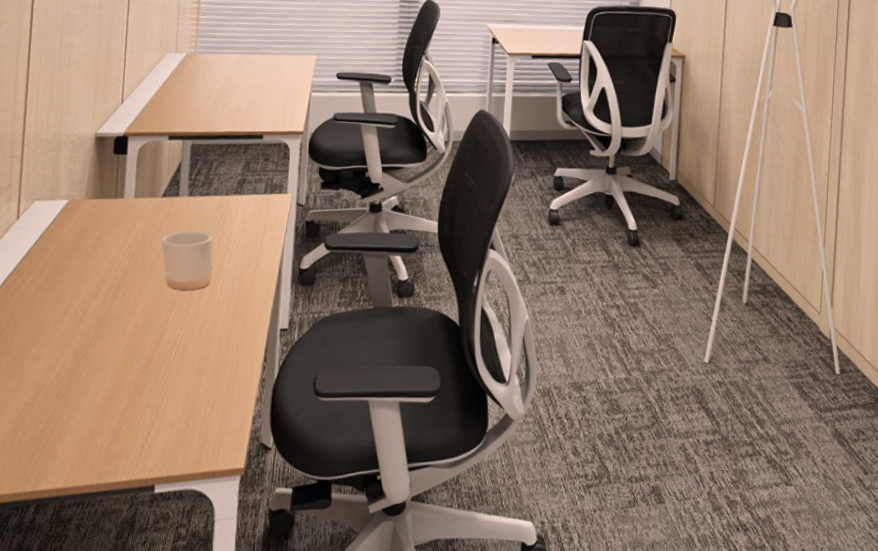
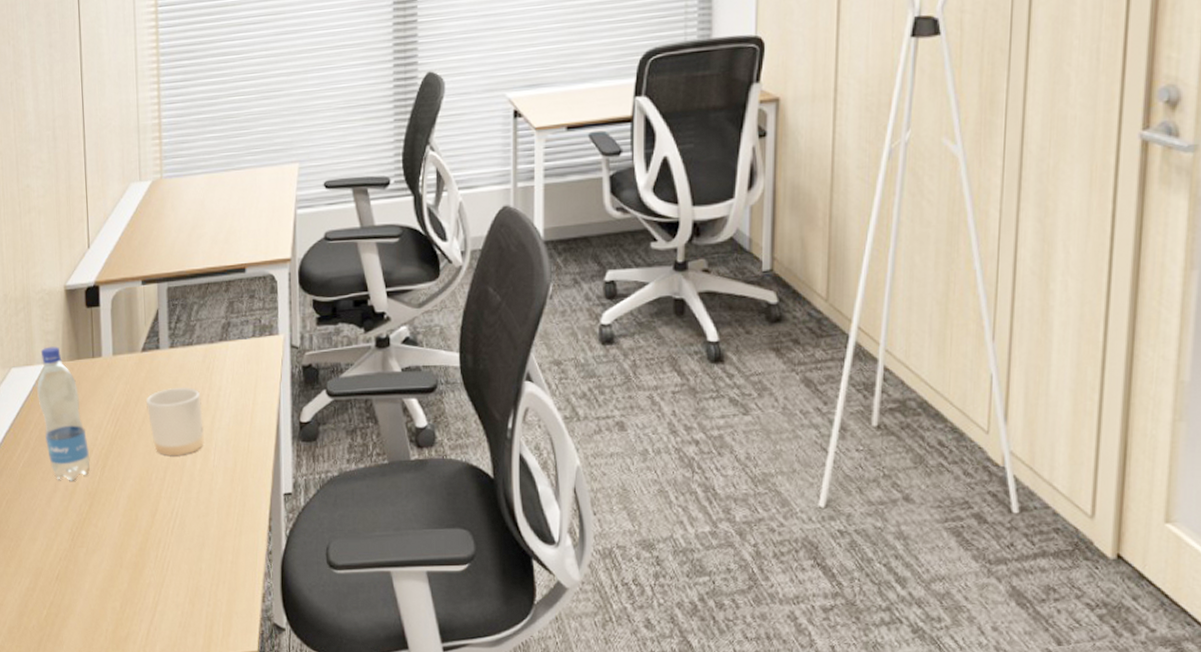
bottle: none [57,185,103,307] -> present [37,346,91,481]

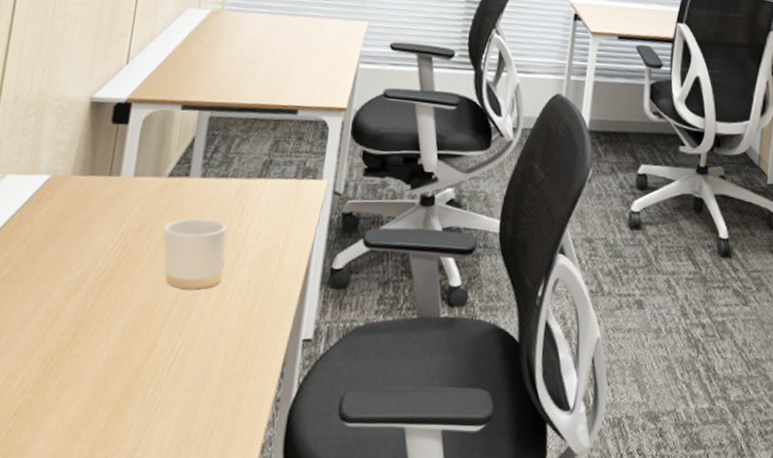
bottle: present [37,346,91,481] -> none [33,157,86,305]

